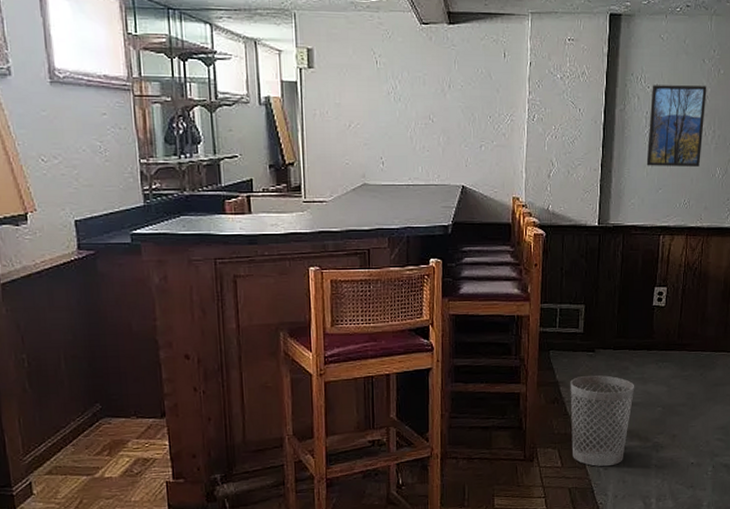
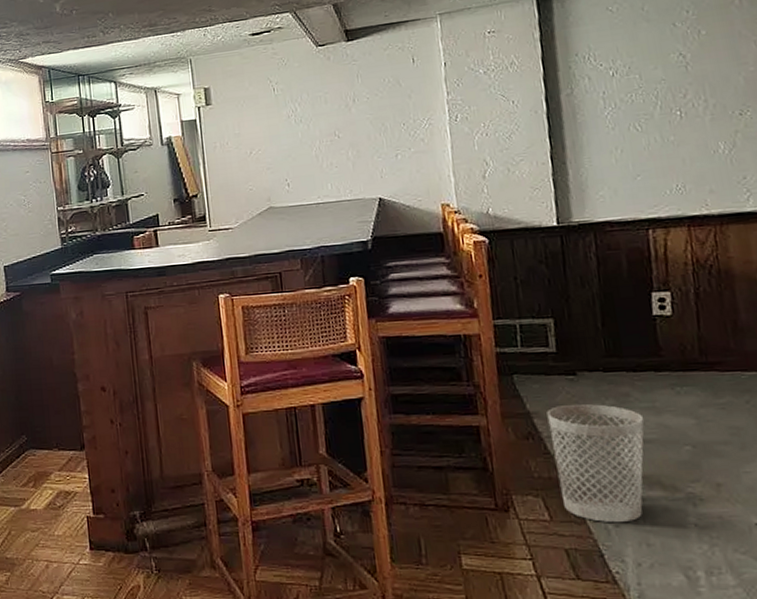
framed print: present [646,85,707,166] -> none [605,52,692,152]

